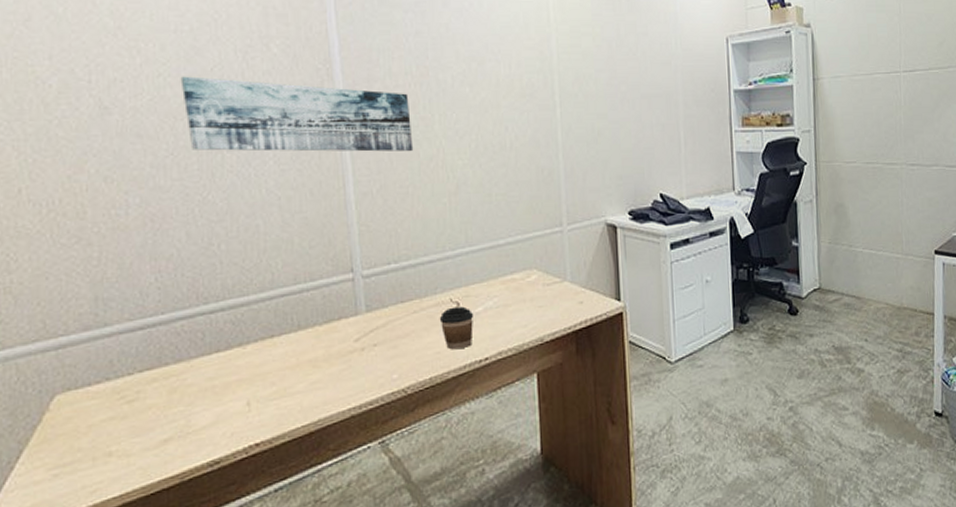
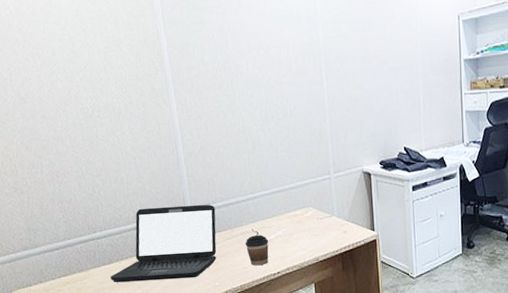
wall art: present [180,76,414,152] -> none [66,72,222,126]
laptop: none [227,264,398,378] -> present [110,204,217,283]

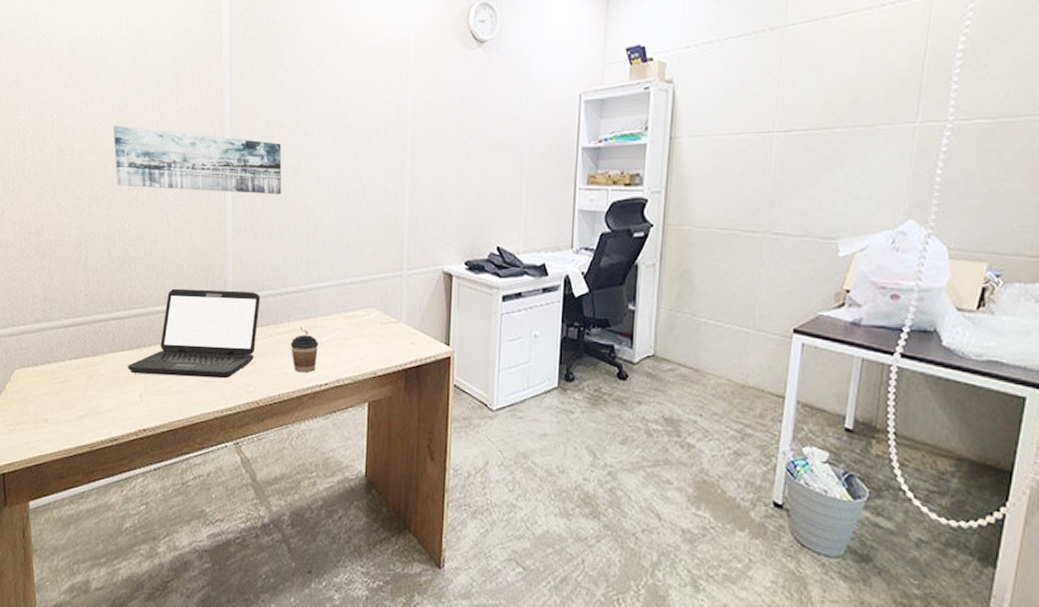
wall art: none [66,72,222,126] -> present [113,125,282,195]

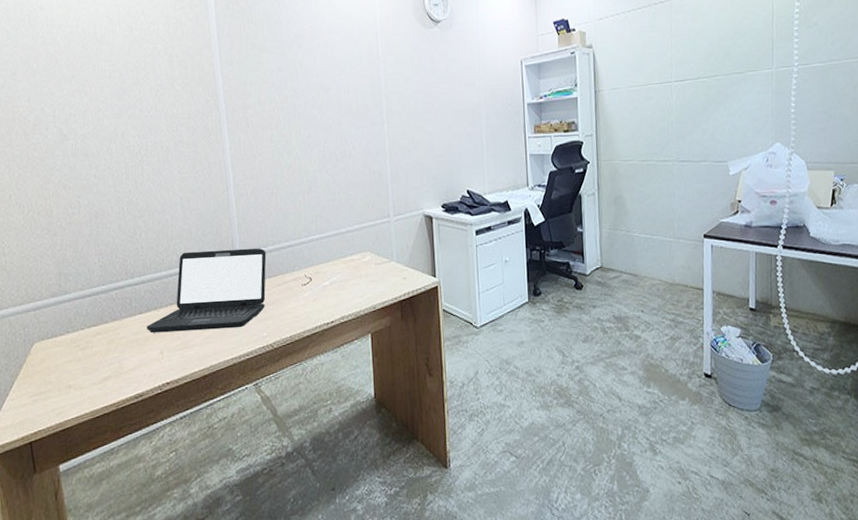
wall art: present [113,125,282,195] -> none [113,110,277,165]
coffee cup: present [290,335,319,373] -> none [297,281,323,315]

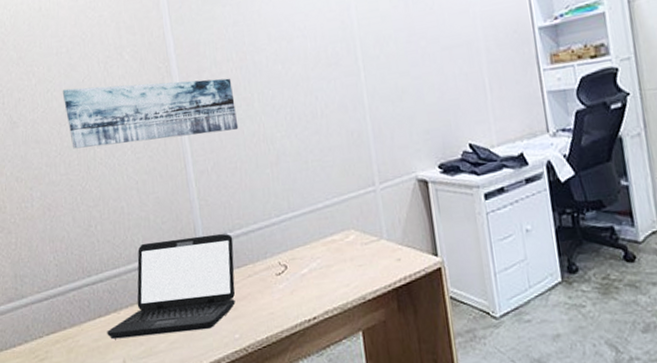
wall art: none [113,110,277,165] -> present [62,78,239,149]

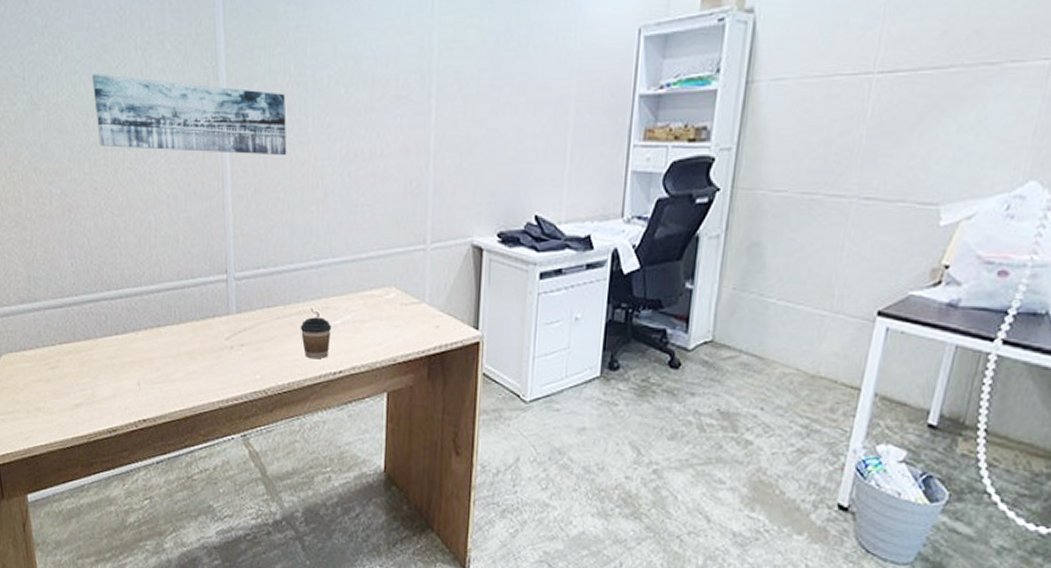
laptop: present [107,233,235,340] -> none [123,264,266,366]
coffee cup: none [270,269,301,311] -> present [300,317,332,360]

